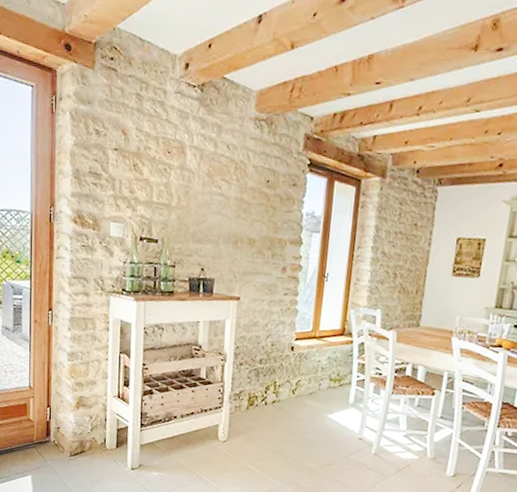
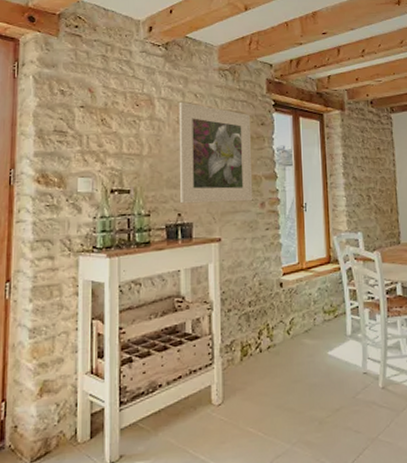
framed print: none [204,152,282,265] -> present [178,101,253,204]

